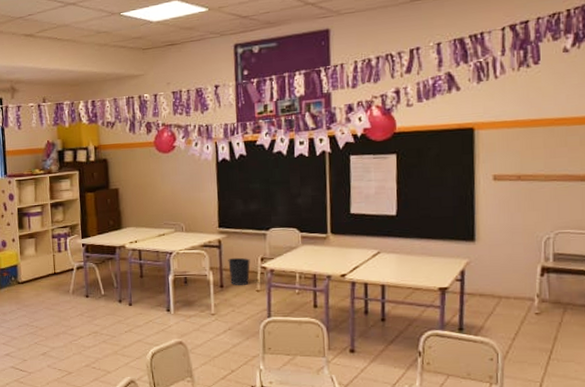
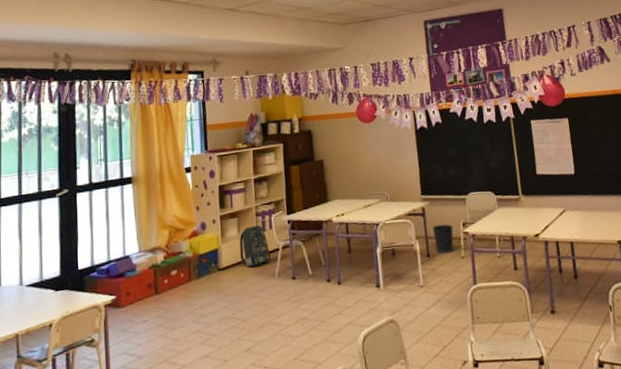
backpack: none [37,246,66,285] -> present [239,225,271,269]

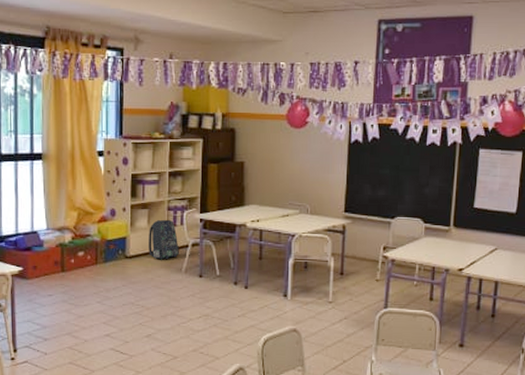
wastebasket: present [432,224,454,254] -> none [350,244,373,275]

